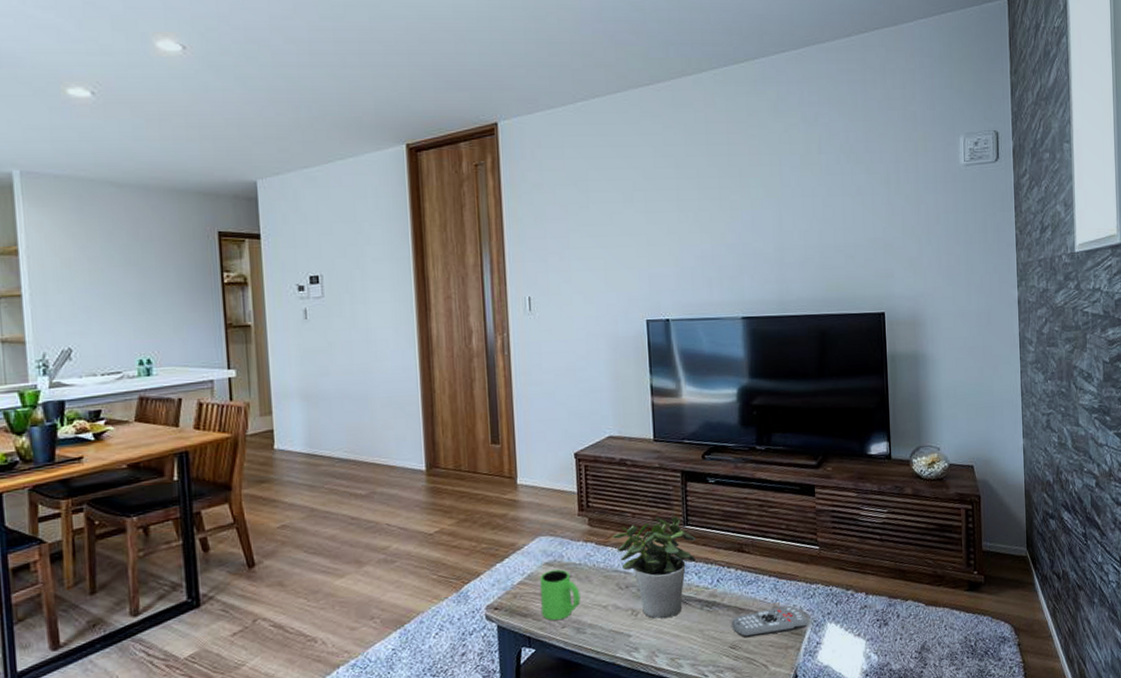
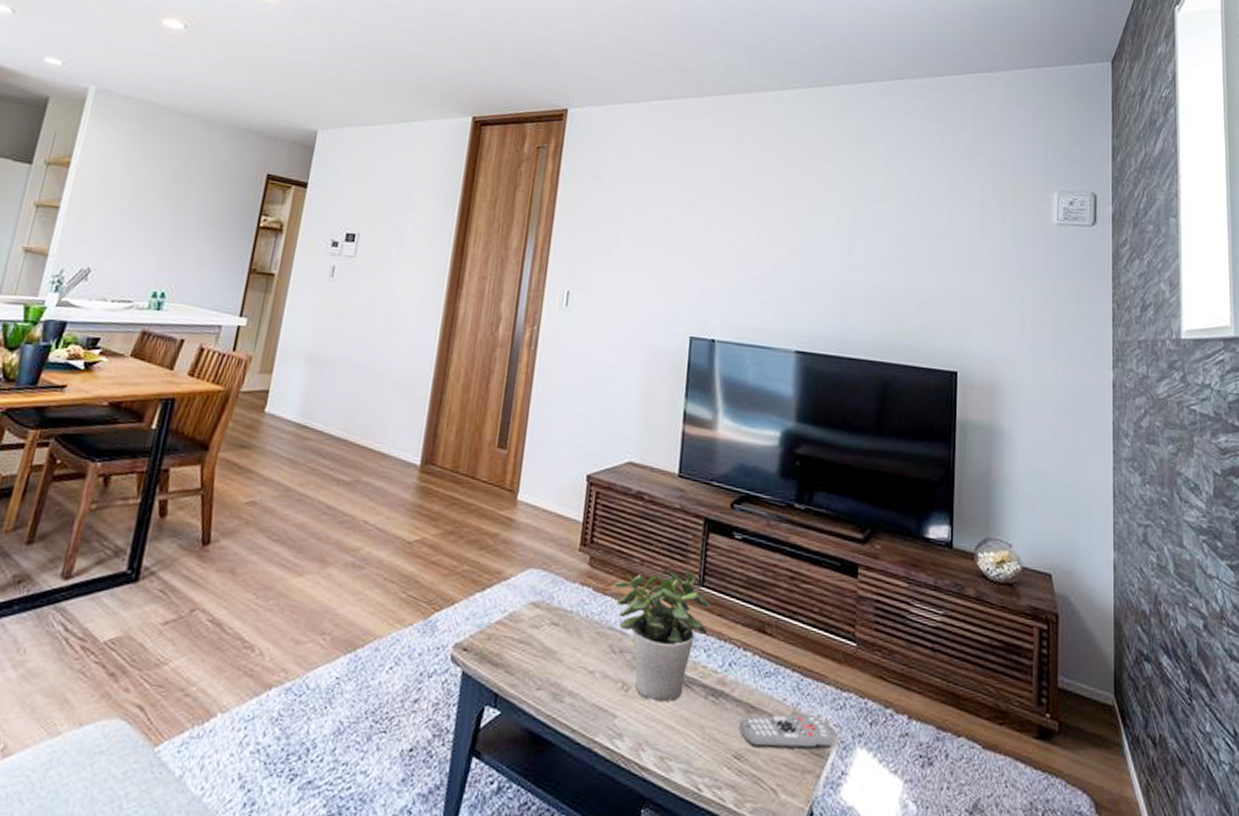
mug: present [540,569,581,621] -> none [516,613,566,680]

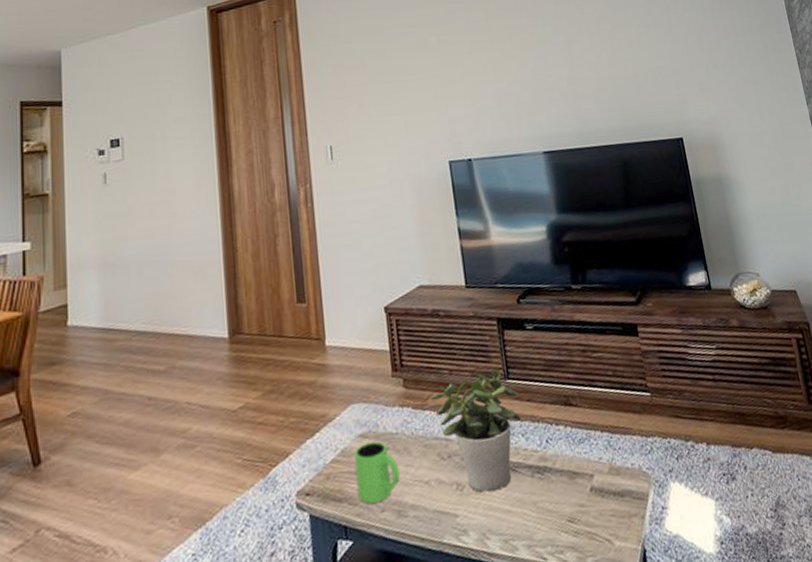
mug: none [516,613,566,680] -> present [354,441,400,504]
remote control: present [738,714,834,750] -> none [566,464,650,508]

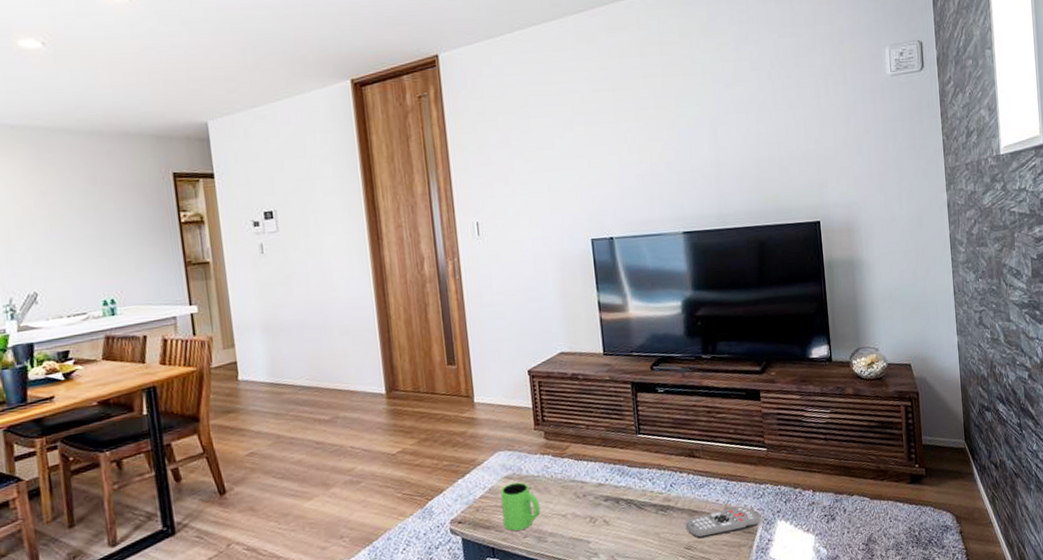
potted plant: present [429,370,522,493] -> none [567,426,649,525]
remote control: none [566,464,650,508] -> present [685,505,759,539]

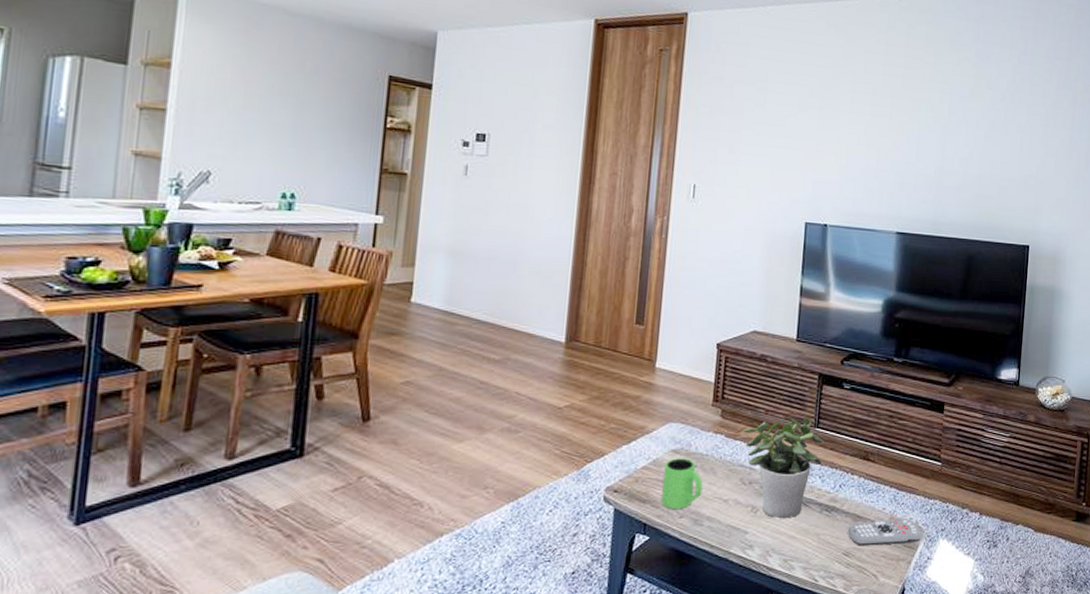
potted plant: none [567,426,649,525] -> present [742,415,825,519]

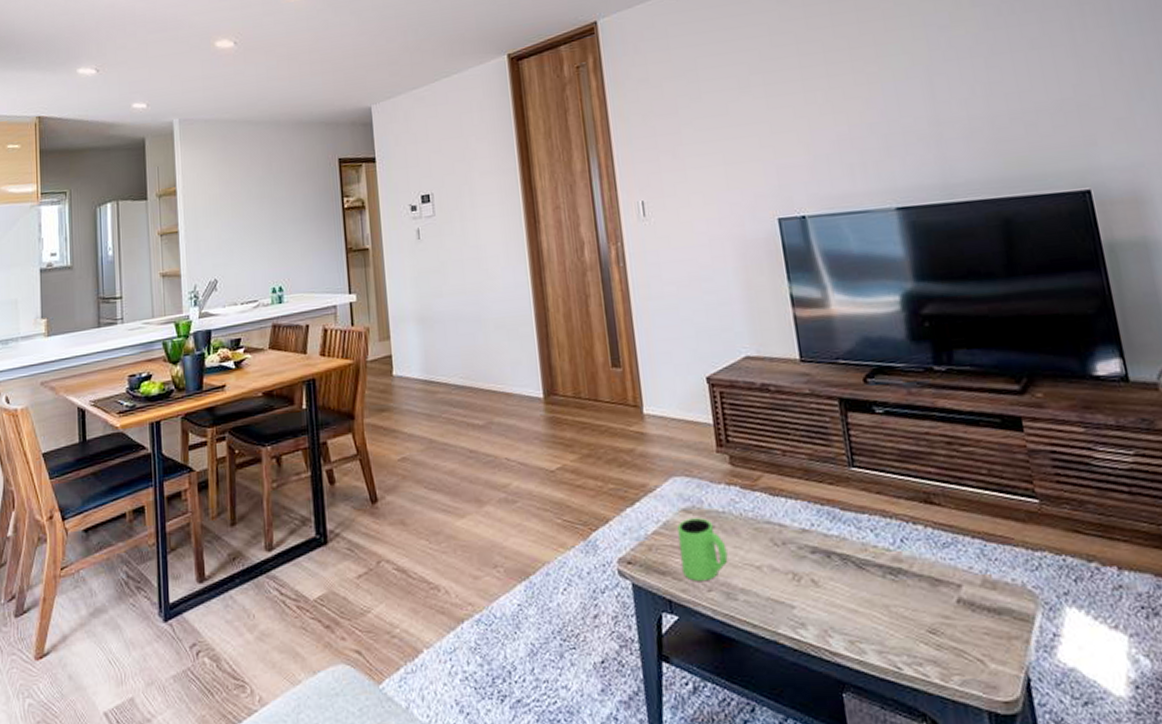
potted plant: present [742,415,825,519] -> none [759,454,870,588]
remote control: present [847,518,922,546] -> none [926,578,1037,620]

